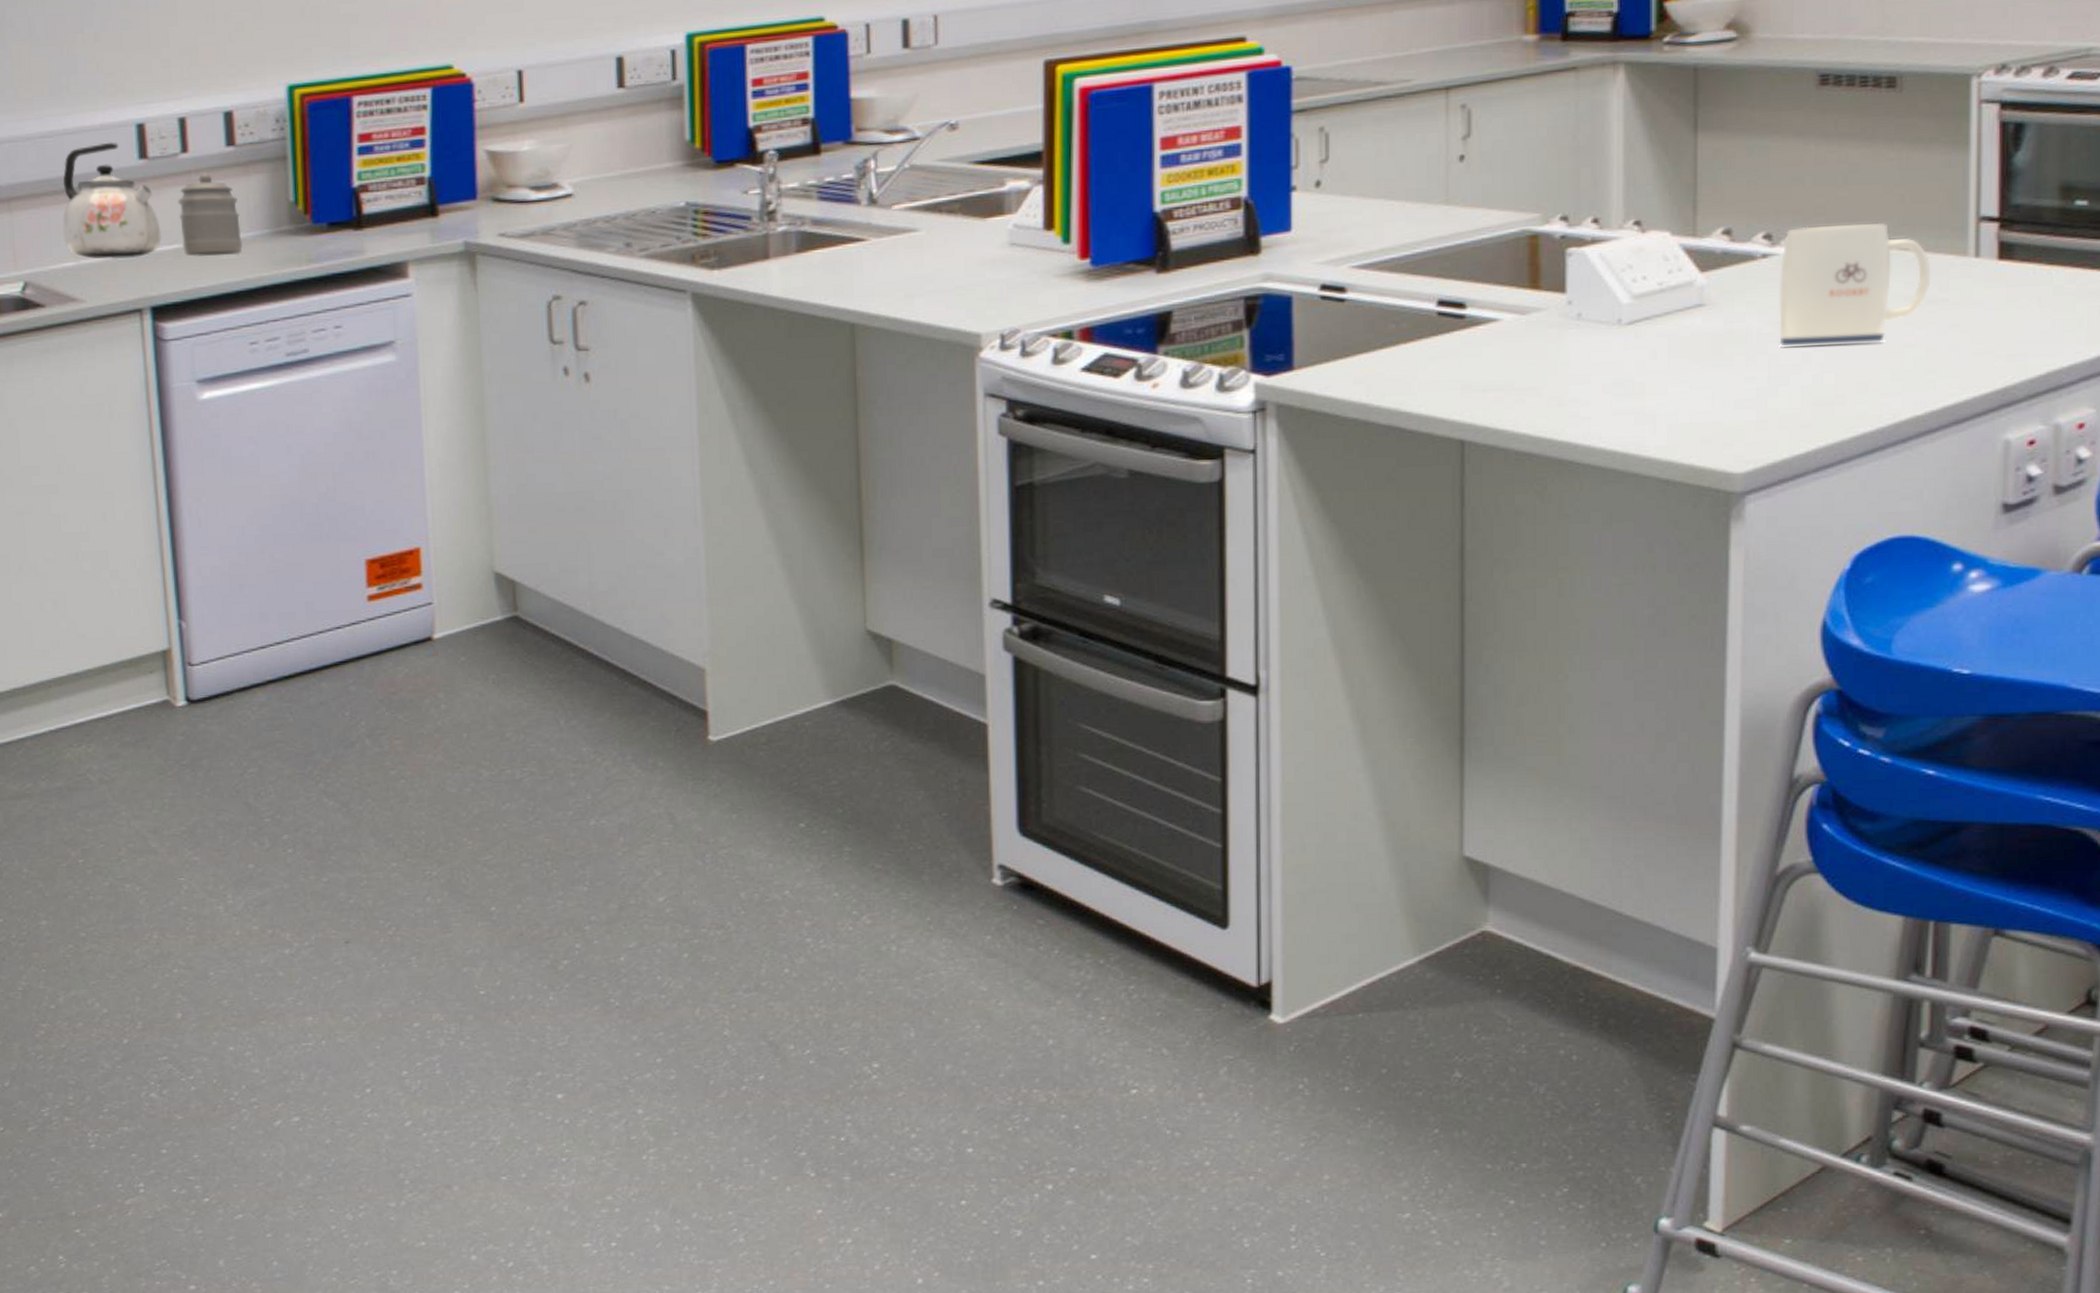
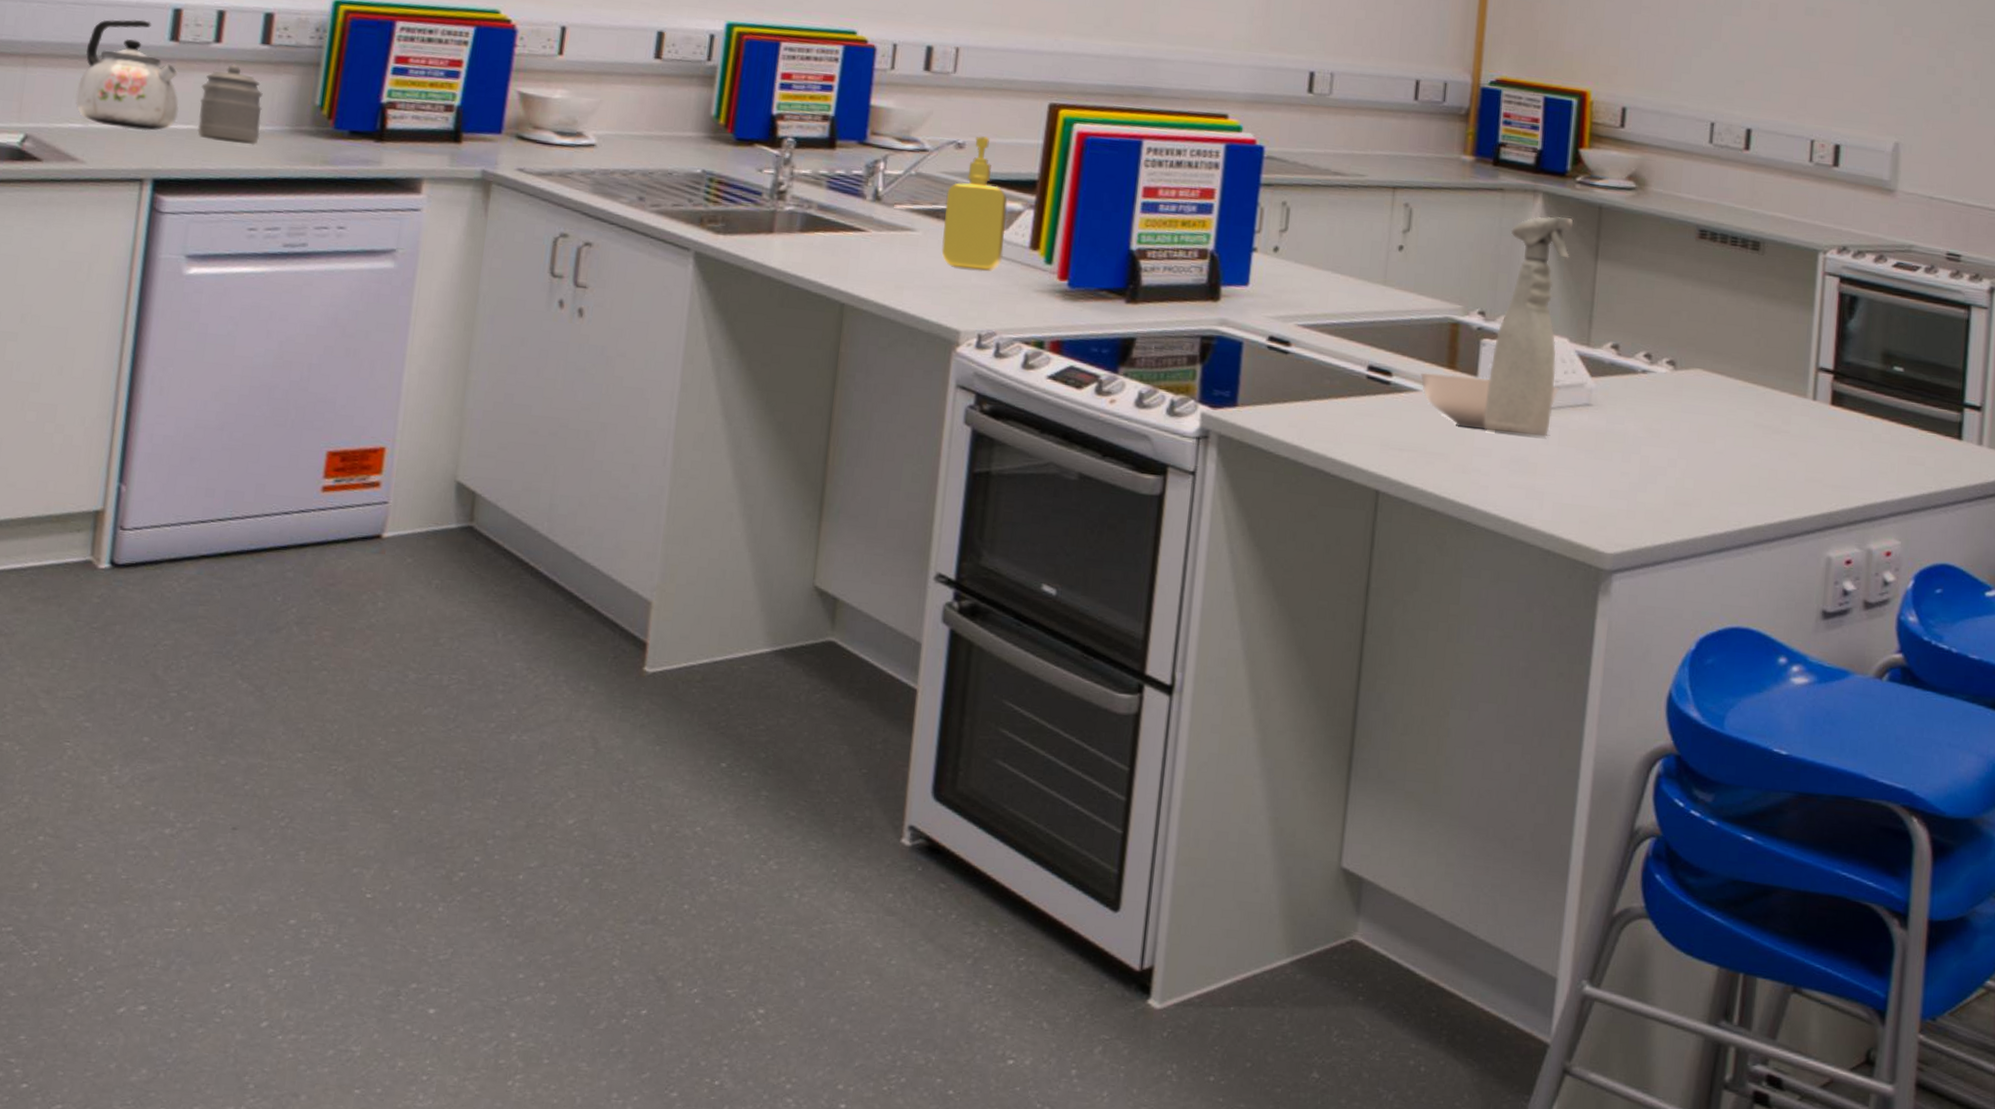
soap dispenser: none [946,111,1016,266] -> present [941,136,1008,272]
bowl: none [1499,289,1665,353] -> present [1421,372,1560,428]
spray bottle: none [1578,88,1665,354] -> present [1484,216,1574,437]
mug: present [1779,222,1931,346] -> none [1650,352,1777,459]

